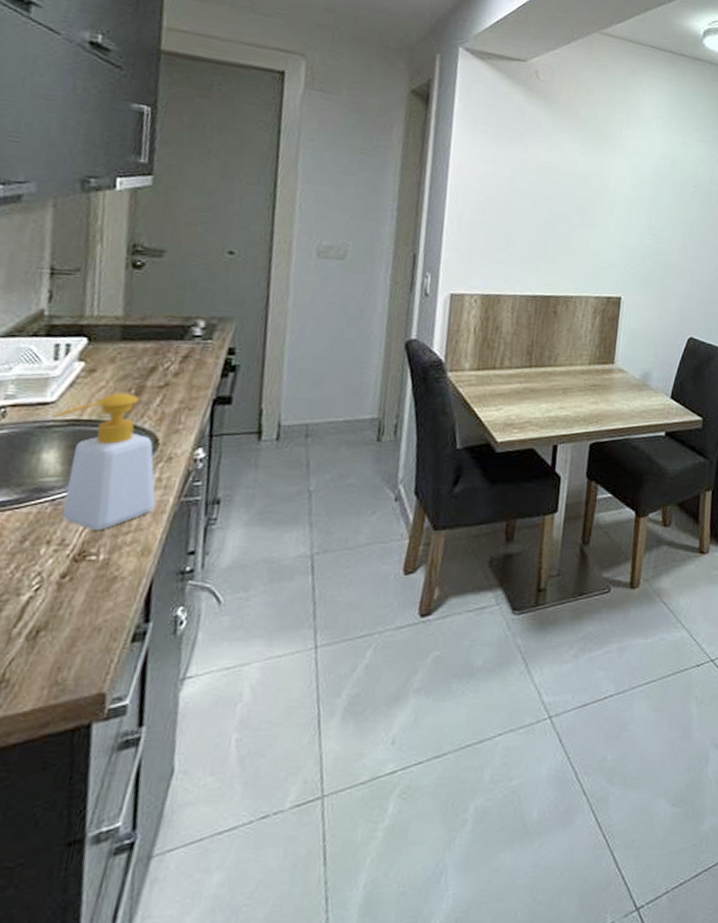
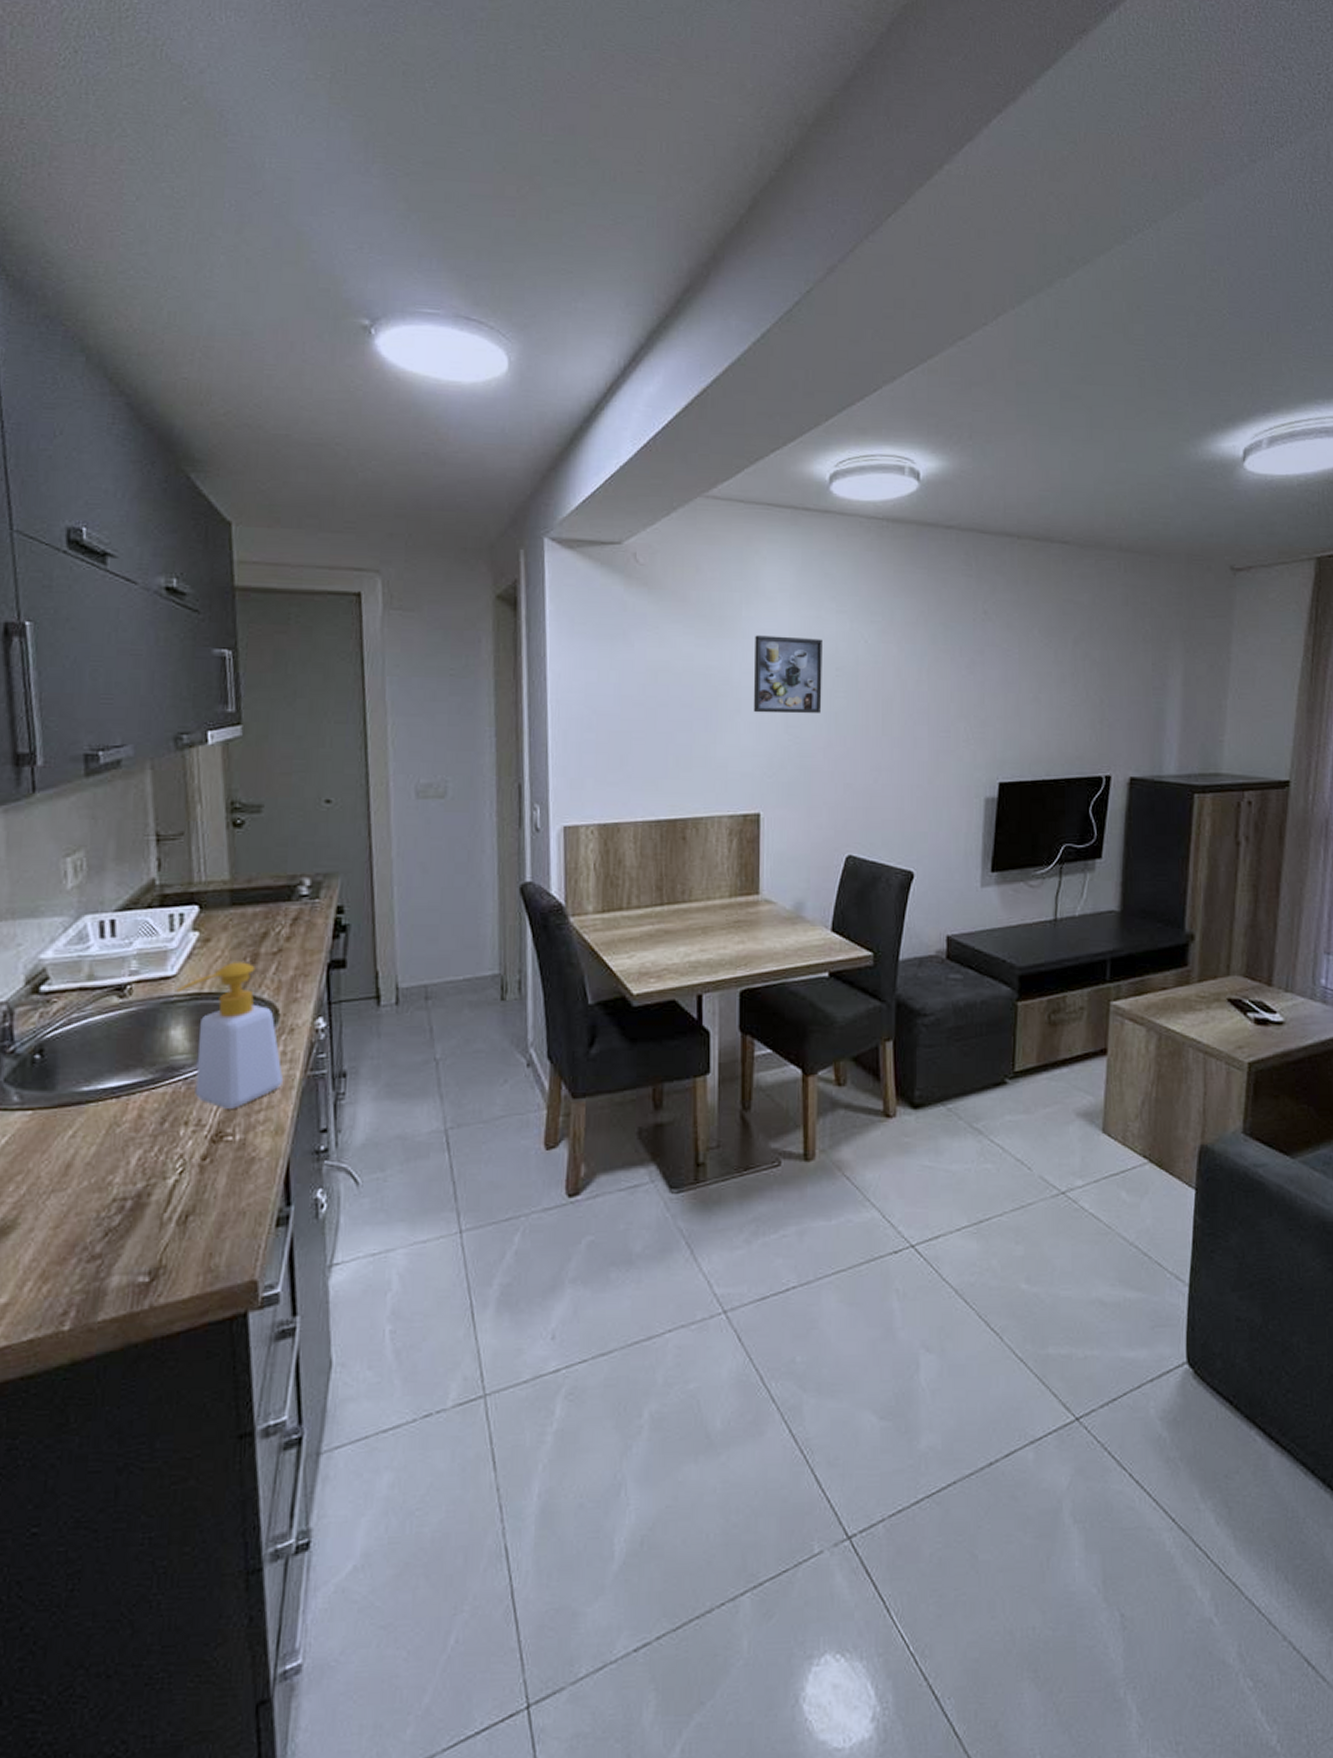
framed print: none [624,151,686,220] -> present [753,635,822,714]

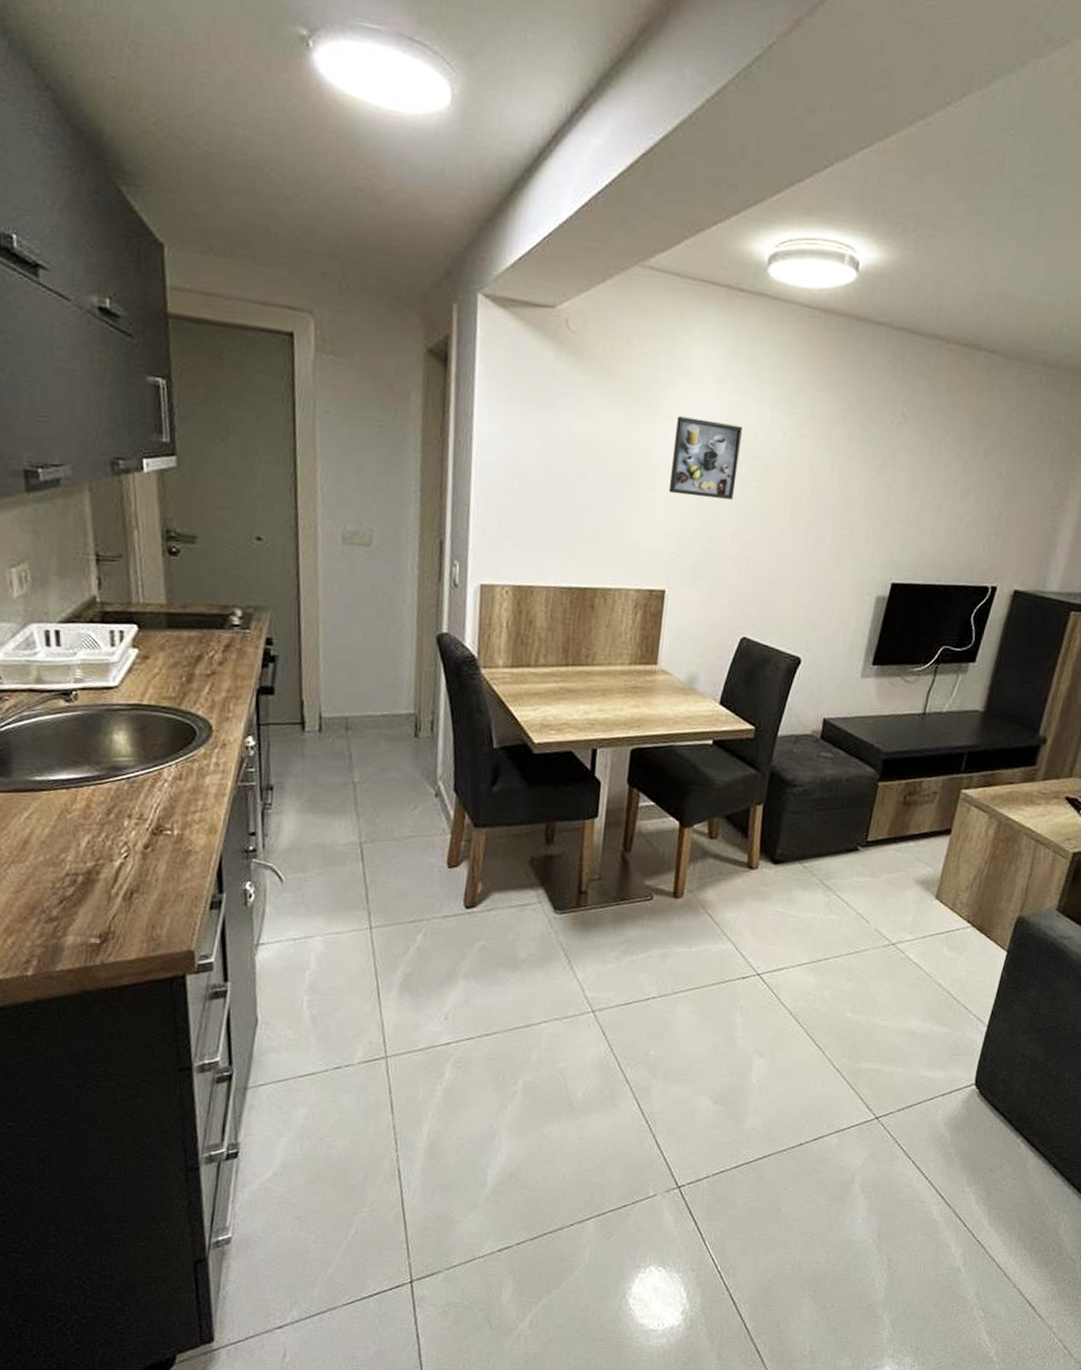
soap bottle: present [176,962,283,1109] -> none [118,679,216,808]

